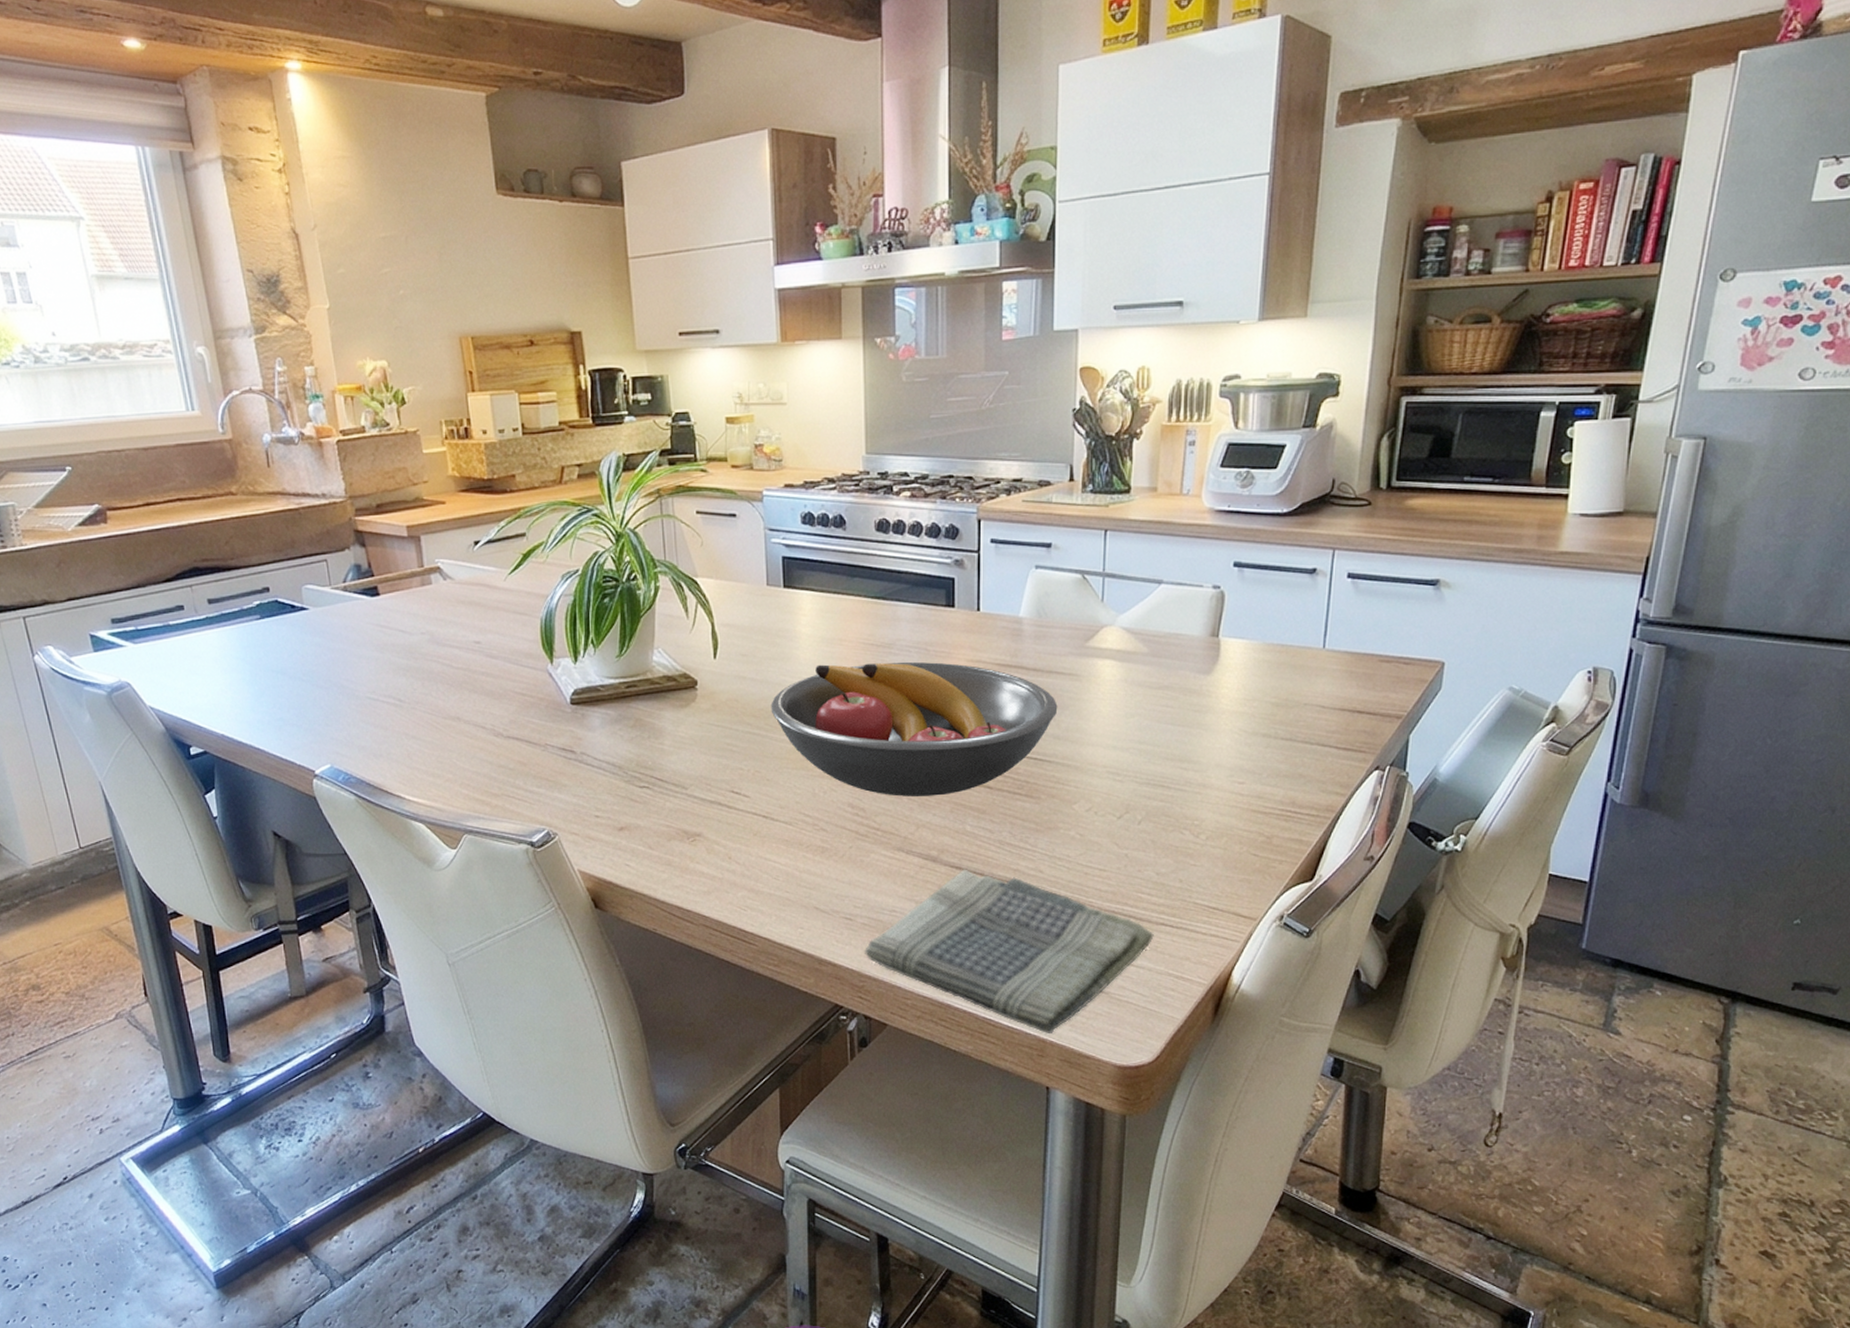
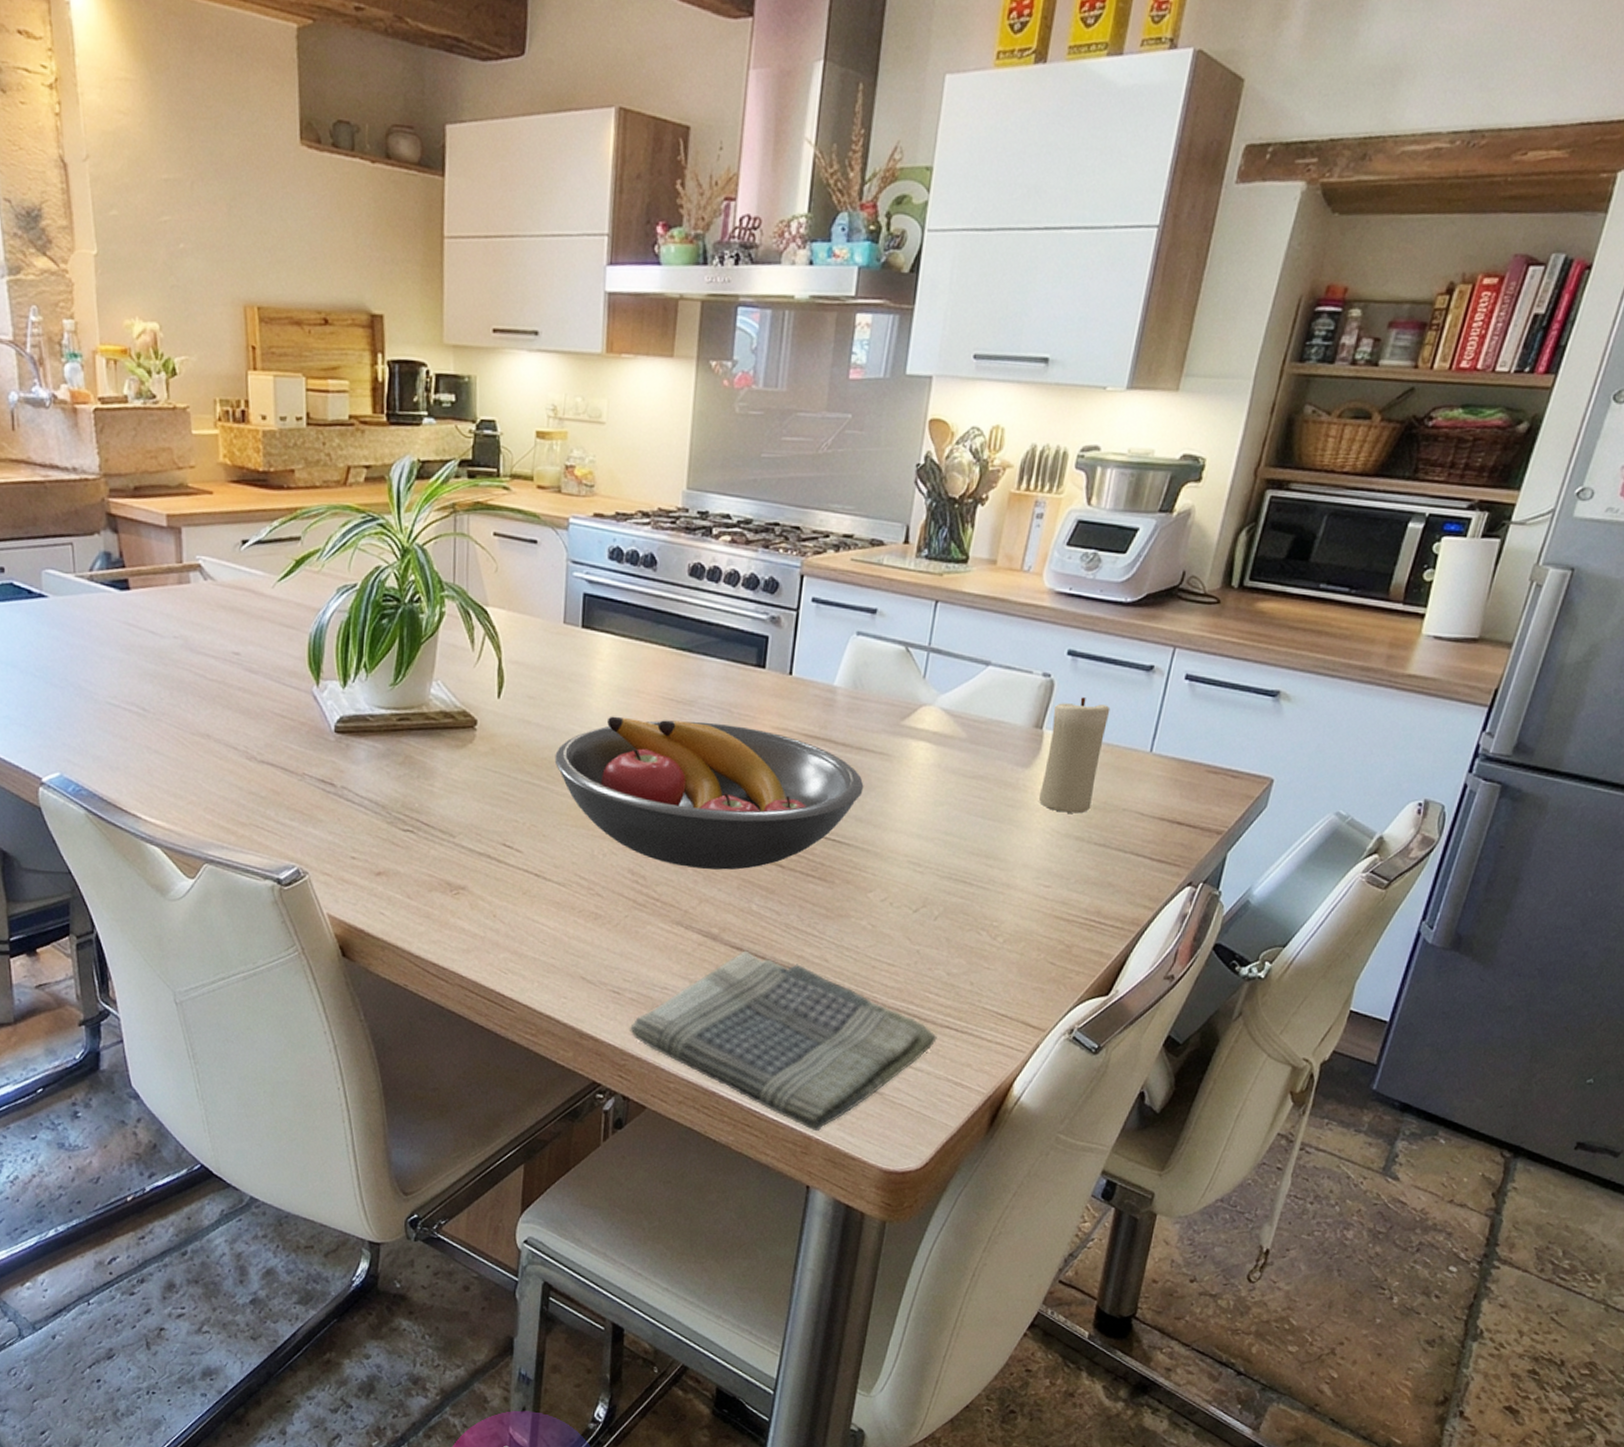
candle: none [1223,604,1280,712] -> present [1038,697,1111,814]

